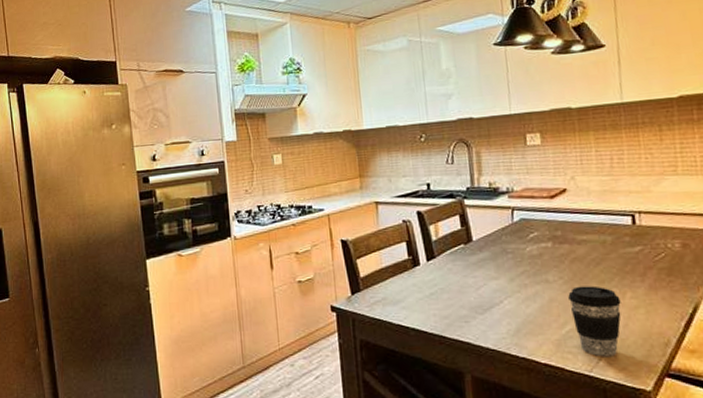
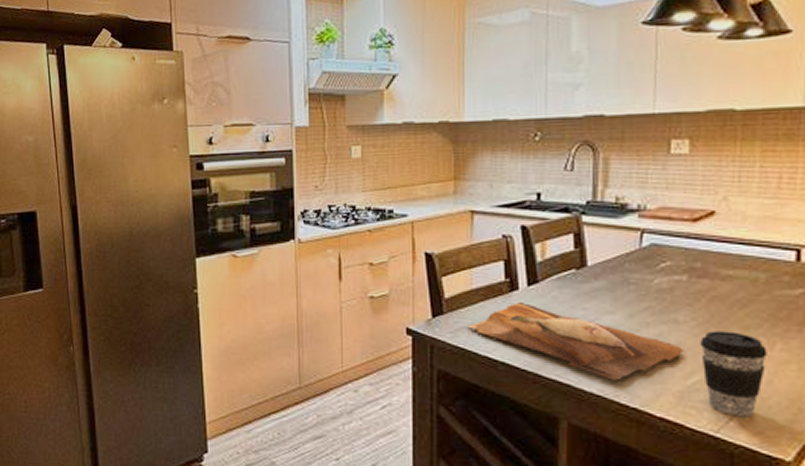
cutting board: none [381,276,557,336] -> present [468,303,685,381]

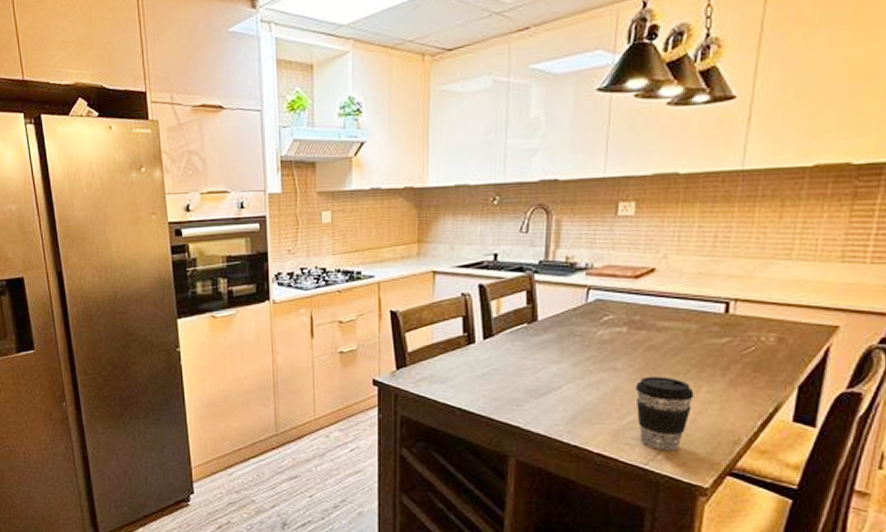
cutting board: present [468,303,685,381] -> none [428,355,622,422]

